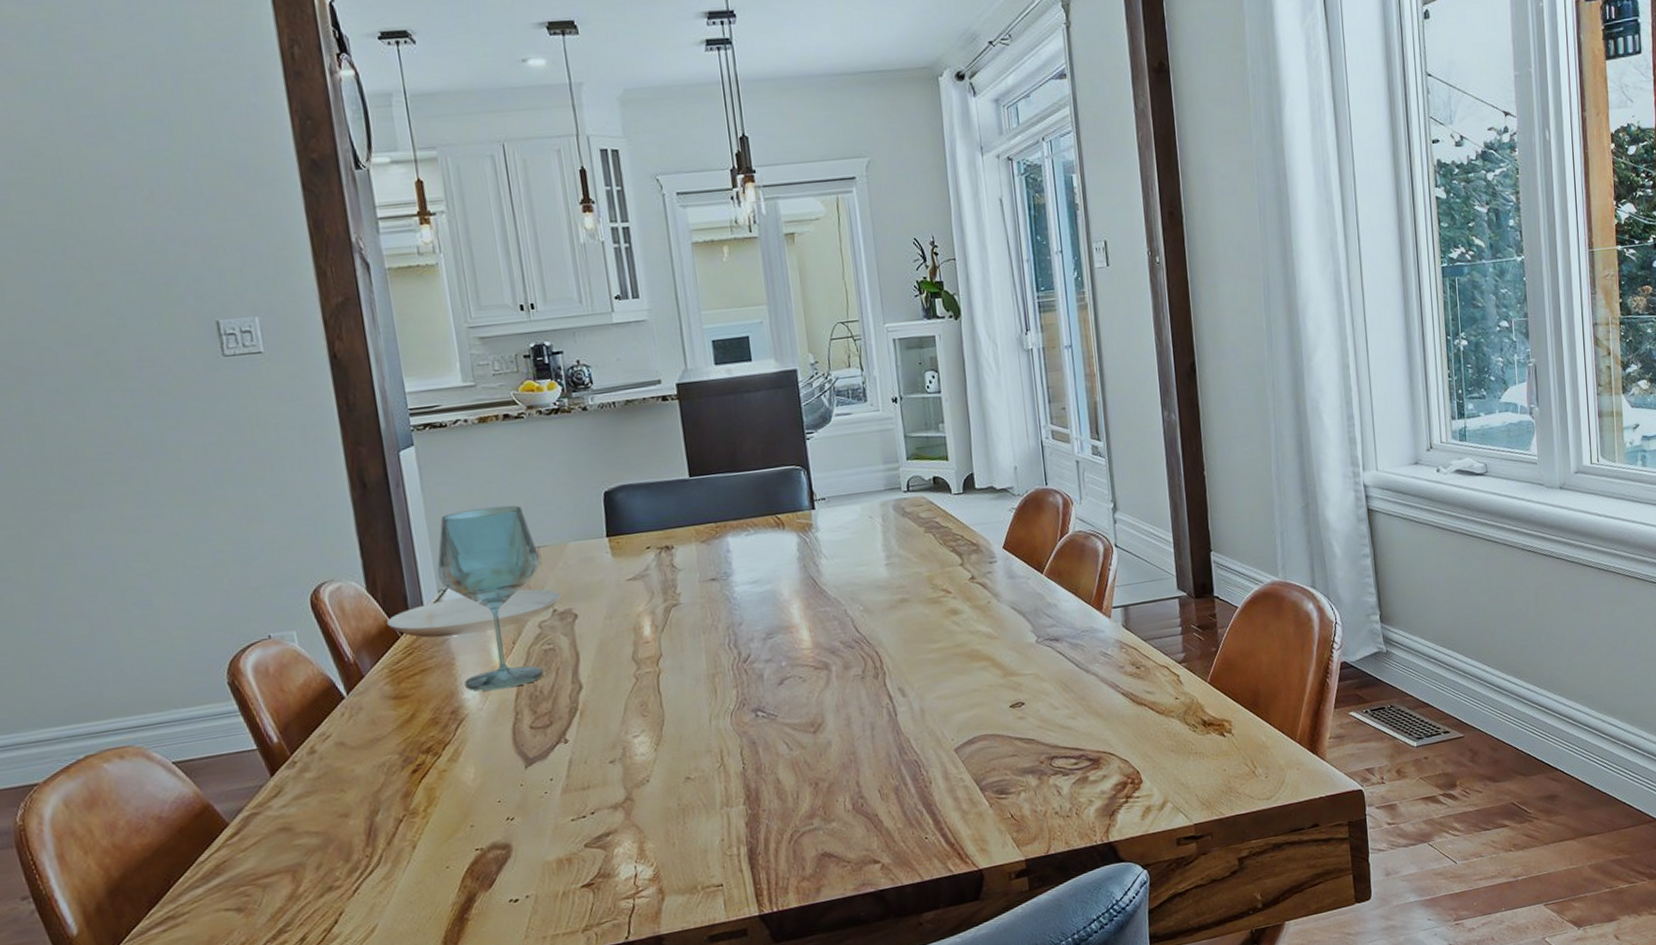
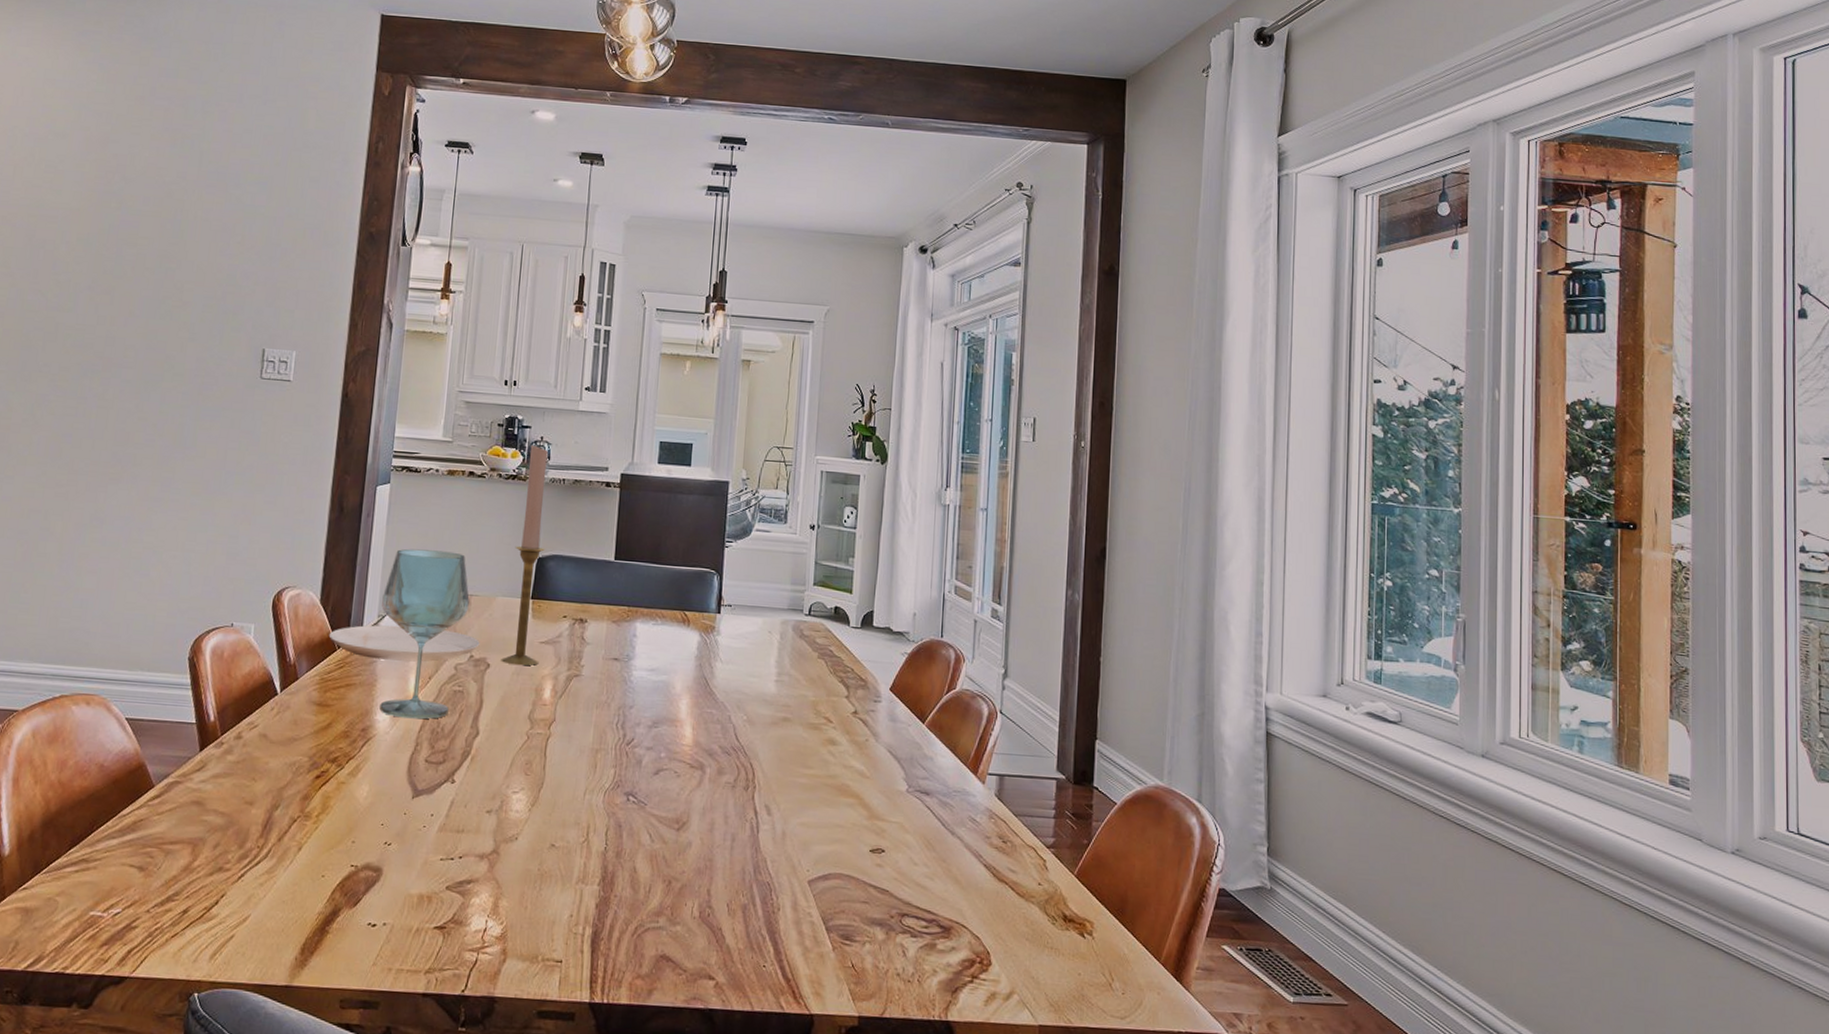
candlestick: none [567,369,631,610] -> present [501,444,548,666]

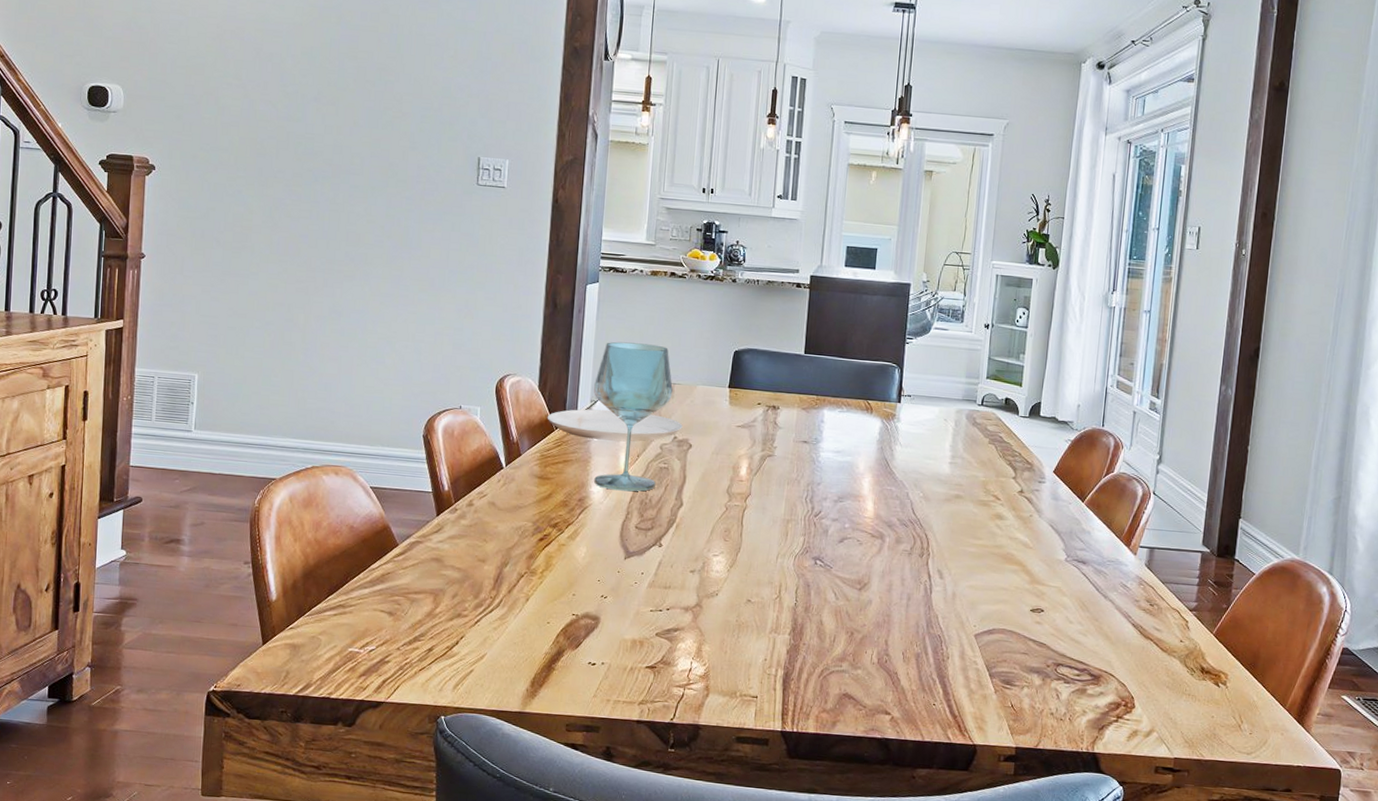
candlestick: present [501,444,548,666] -> none [702,247,743,447]

